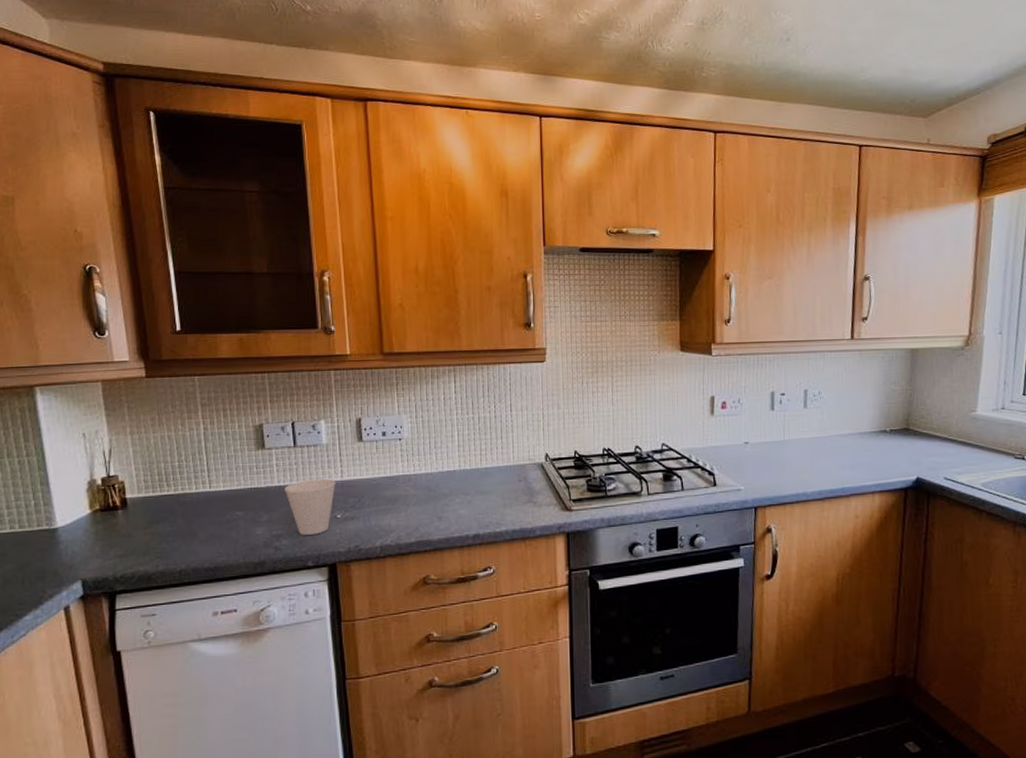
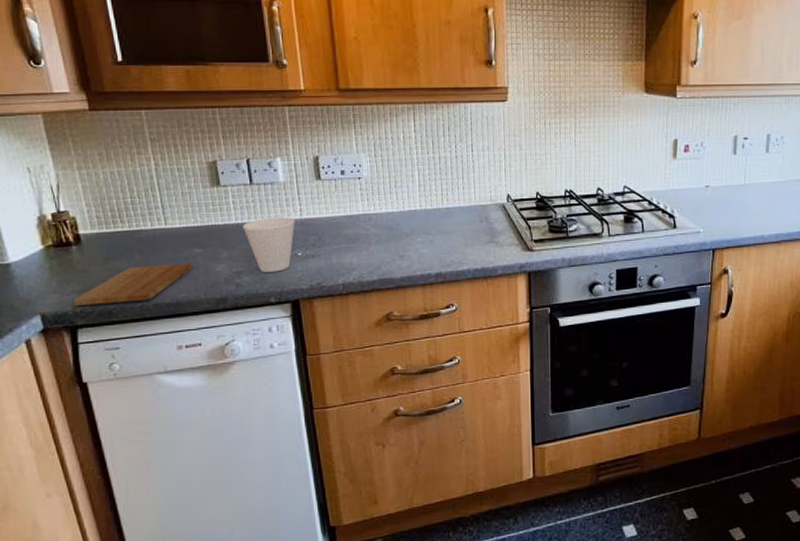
cutting board: none [115,526,234,571] -> present [73,263,193,305]

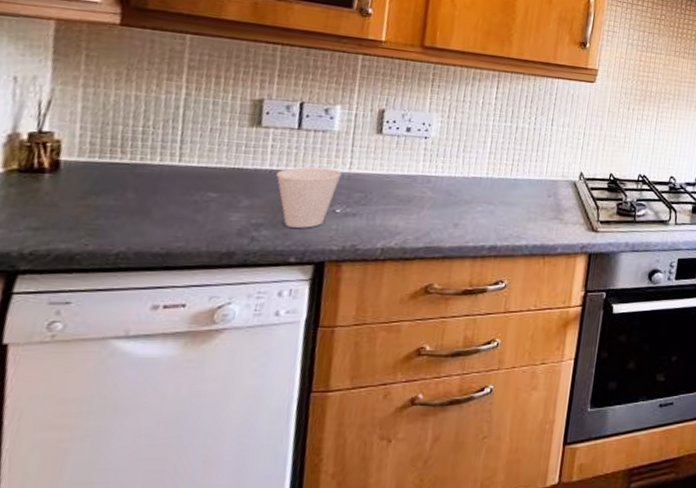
cutting board: present [73,263,193,305] -> none [23,205,202,248]

